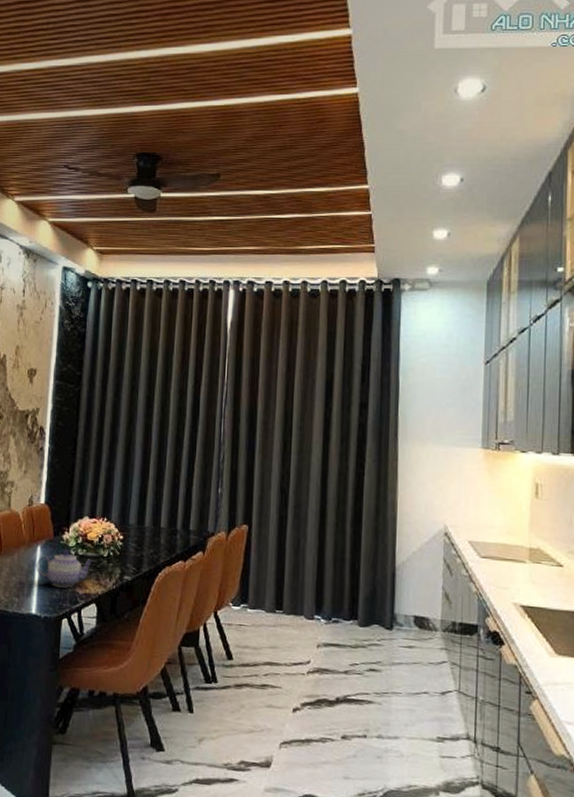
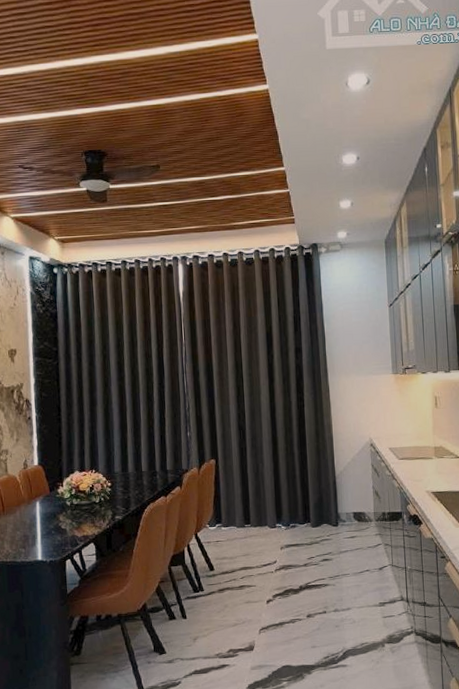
teapot: present [36,549,94,588] -> none [37,501,88,534]

